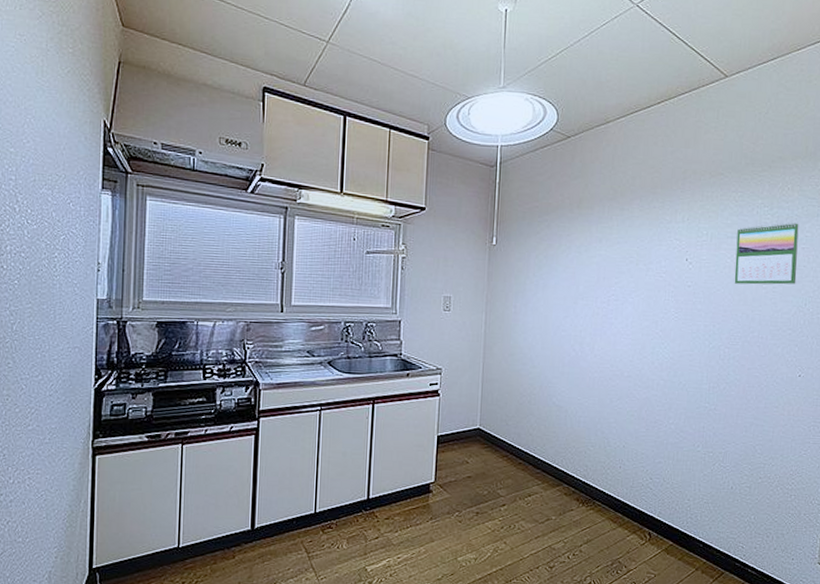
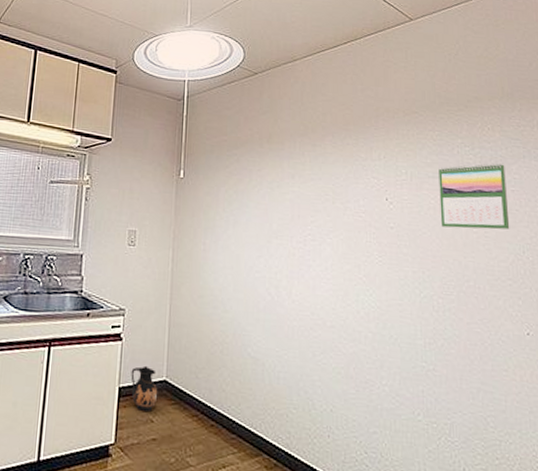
ceramic jug: none [448,416,473,456] -> present [131,365,158,413]

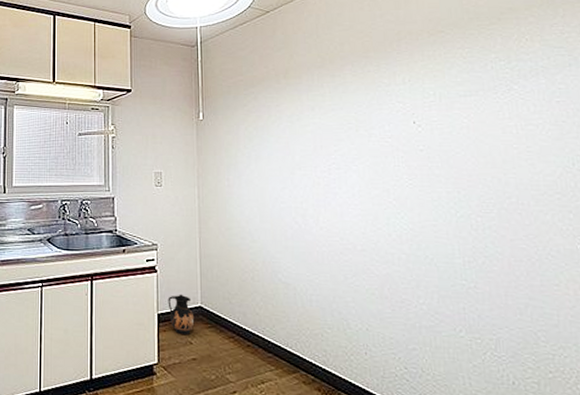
calendar: present [438,162,510,230] -> none [470,73,556,145]

